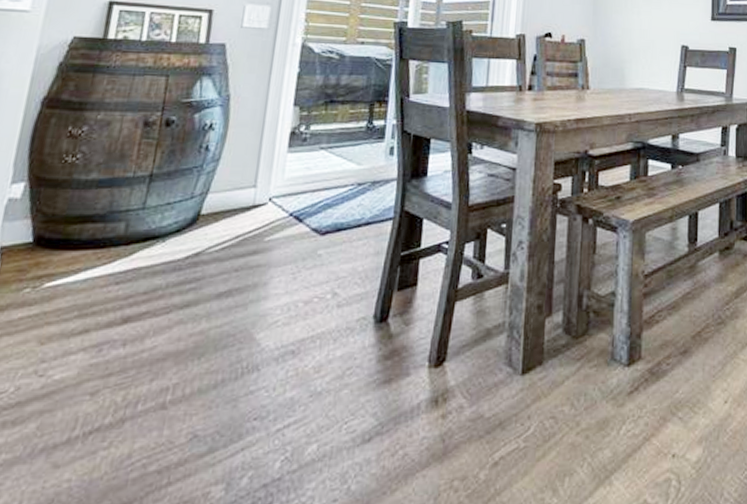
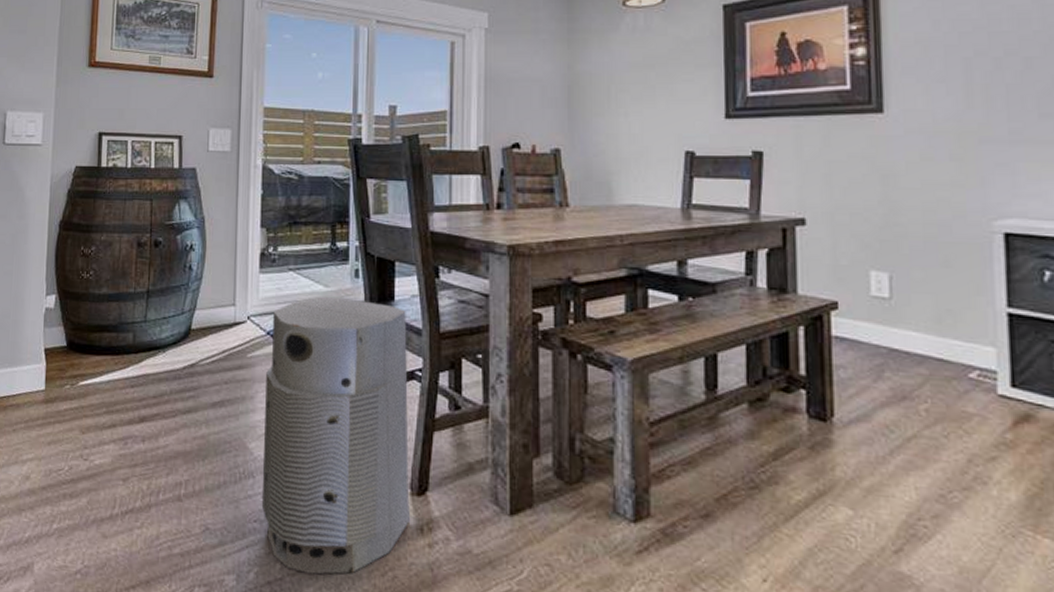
air purifier: none [264,174,438,468] -> present [261,296,411,575]

